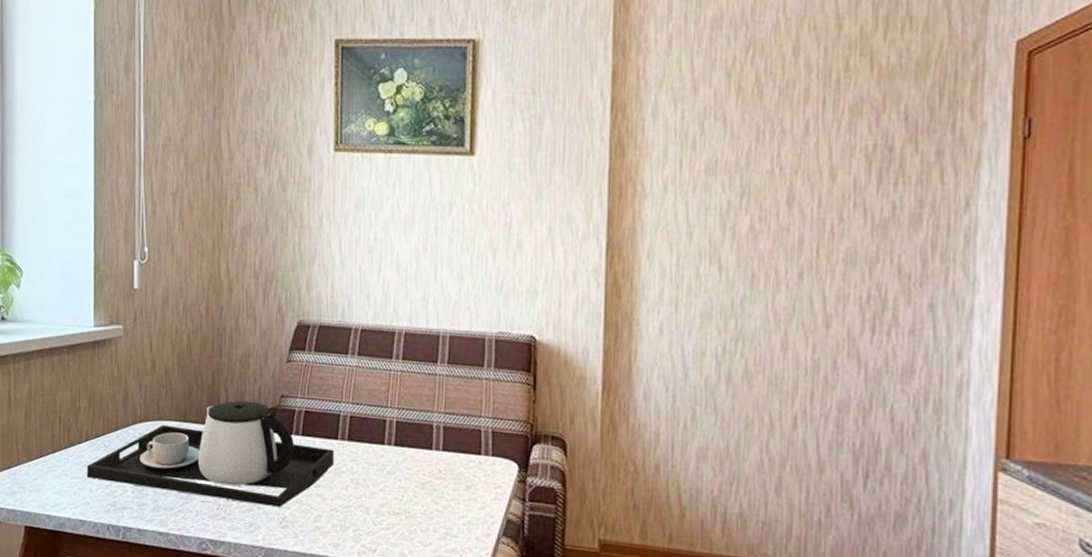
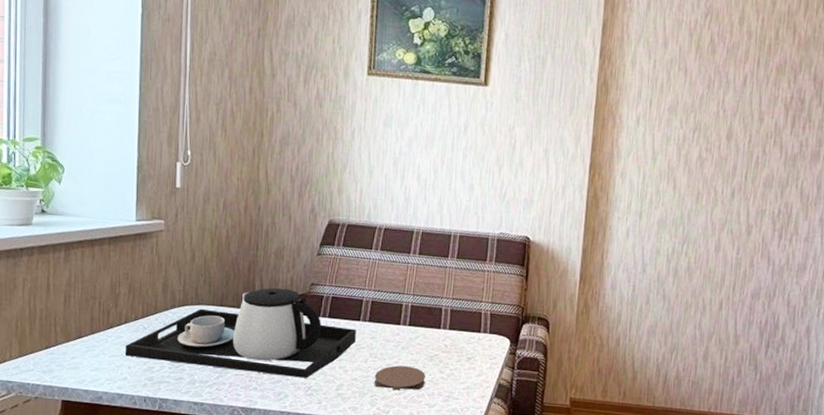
coaster: none [356,493,417,525] -> present [374,365,426,391]

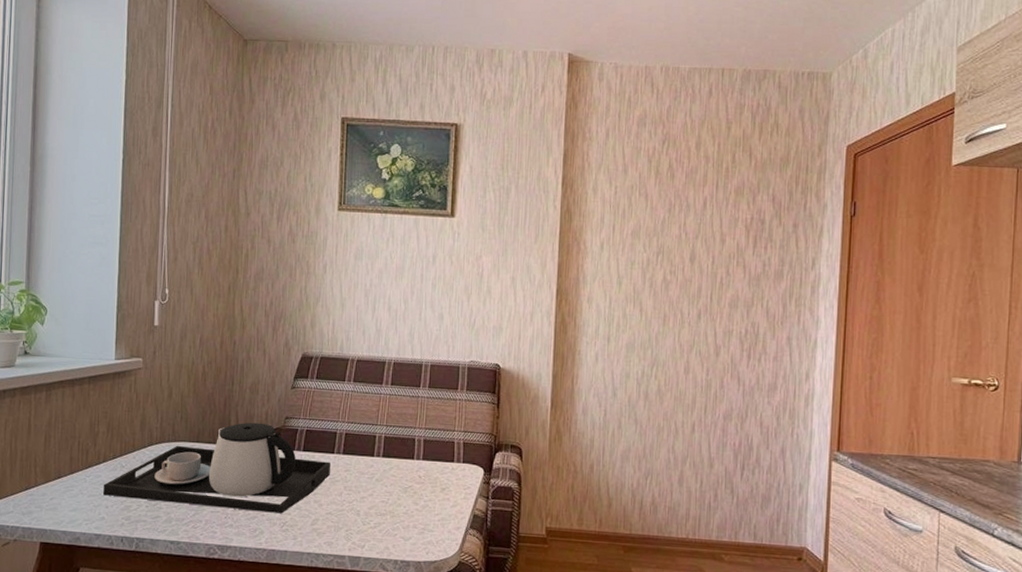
coaster: present [374,365,426,391] -> none [349,498,400,524]

